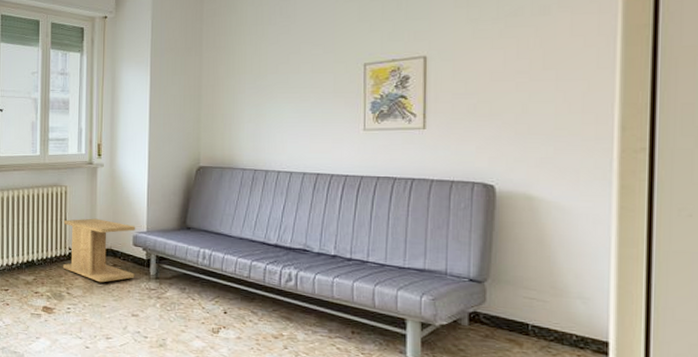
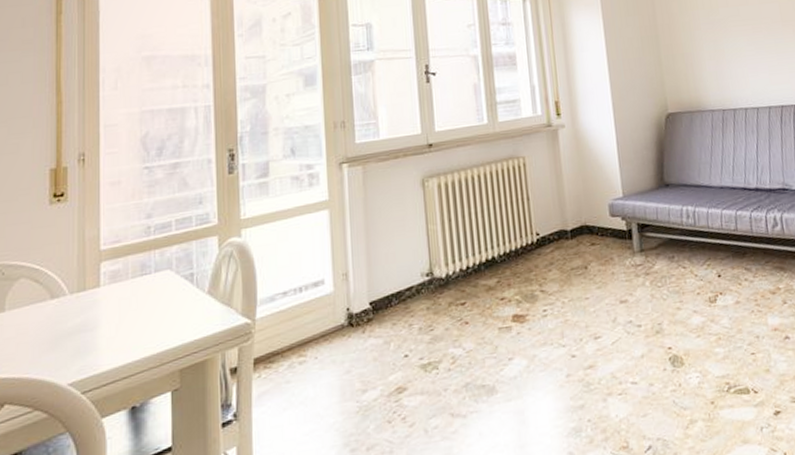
side table: present [62,218,136,283] -> none [526,190,617,270]

